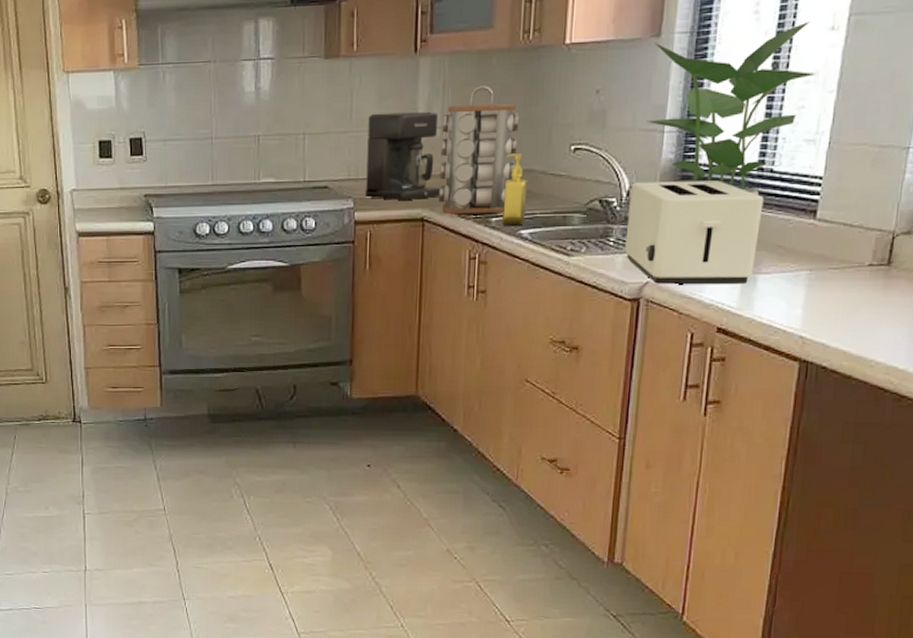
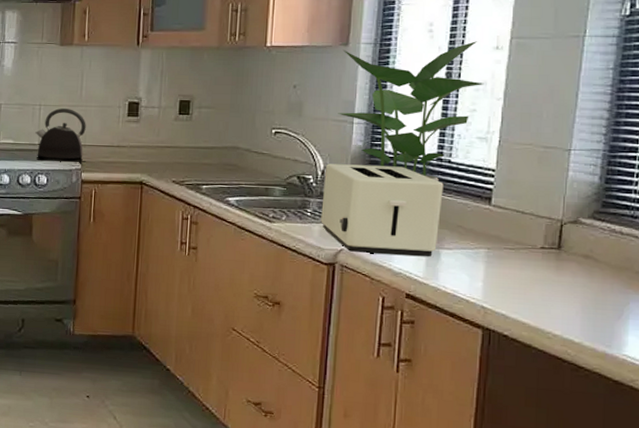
kettle: none [300,136,359,205] -> present [35,108,86,166]
coffee maker: present [364,111,441,201] -> none [91,92,158,166]
spice rack: present [439,86,519,216] -> none [156,76,227,183]
soap dispenser: present [502,154,528,226] -> none [212,133,234,194]

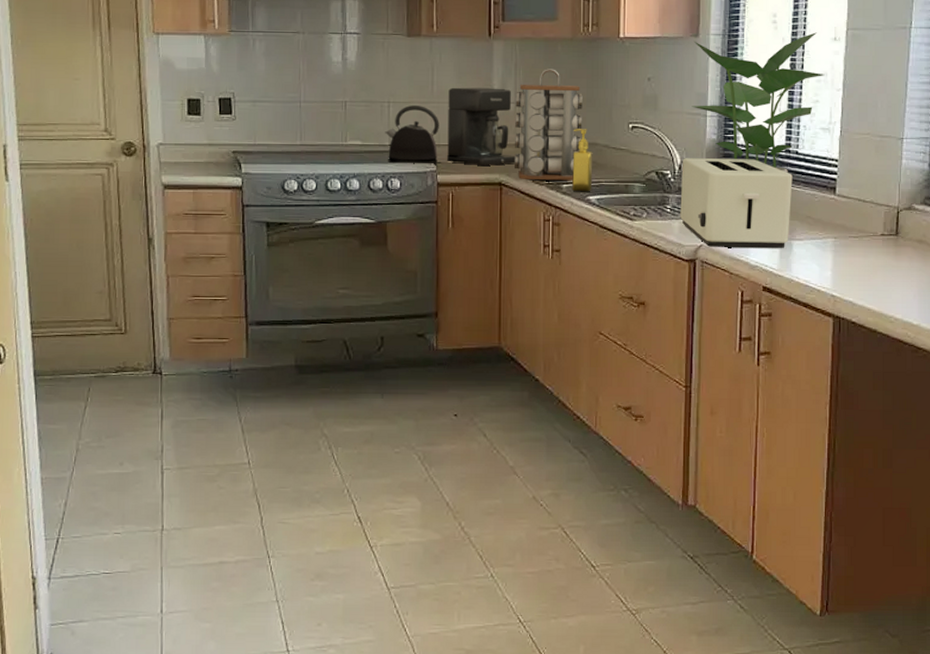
coffee maker: none [91,92,158,166] -> present [446,87,516,167]
spice rack: none [156,76,227,183] -> present [515,69,583,182]
soap dispenser: none [212,133,234,194] -> present [572,129,593,192]

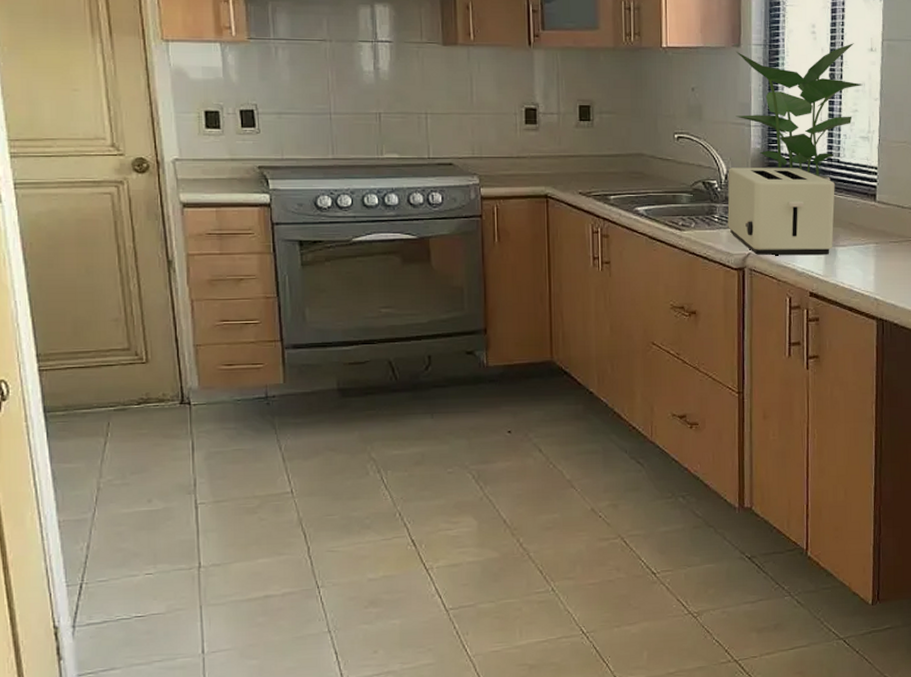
kettle: present [385,105,441,168] -> none [423,117,484,181]
coffee maker: present [446,87,516,167] -> none [489,98,562,179]
spice rack: present [515,69,583,182] -> none [559,79,628,194]
soap dispenser: present [572,129,593,192] -> none [618,139,640,203]

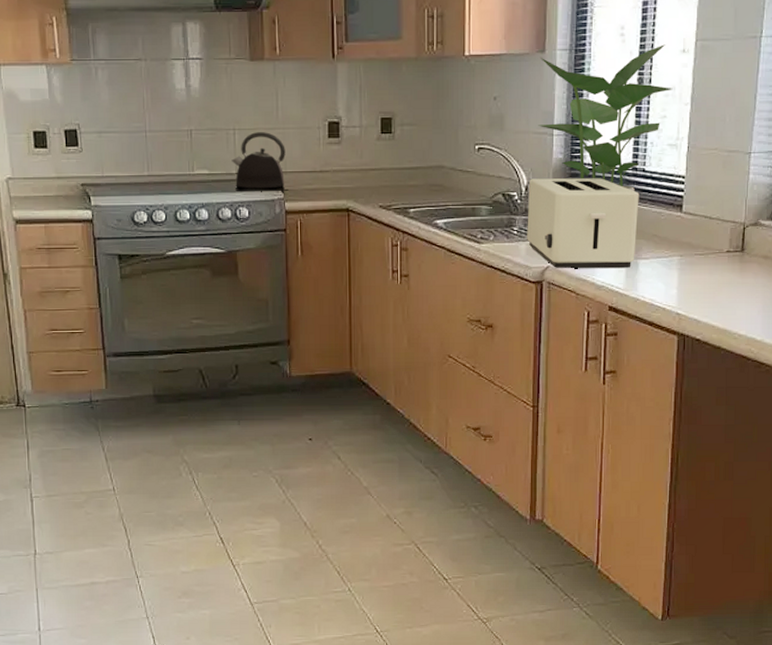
kettle: none [423,117,484,181] -> present [231,132,288,196]

